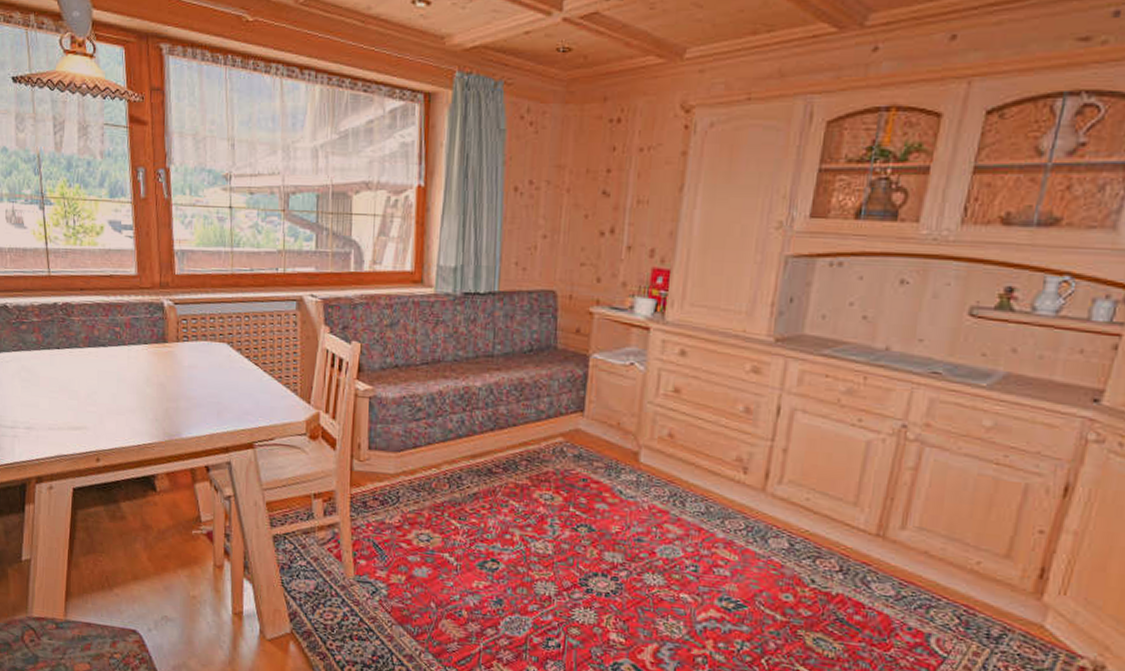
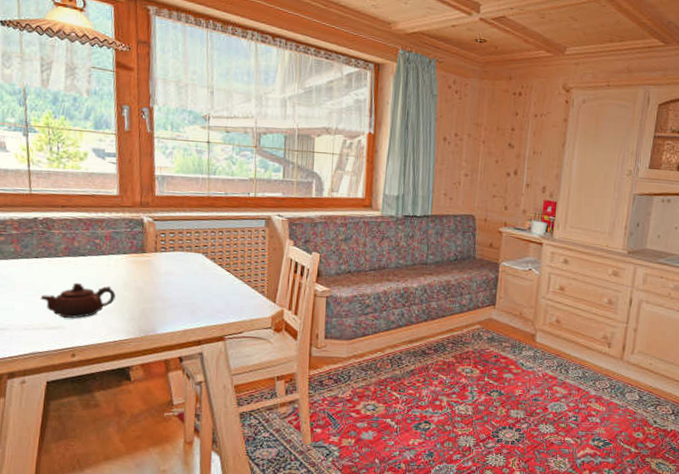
teapot: none [63,377,138,418] -> present [40,282,116,319]

